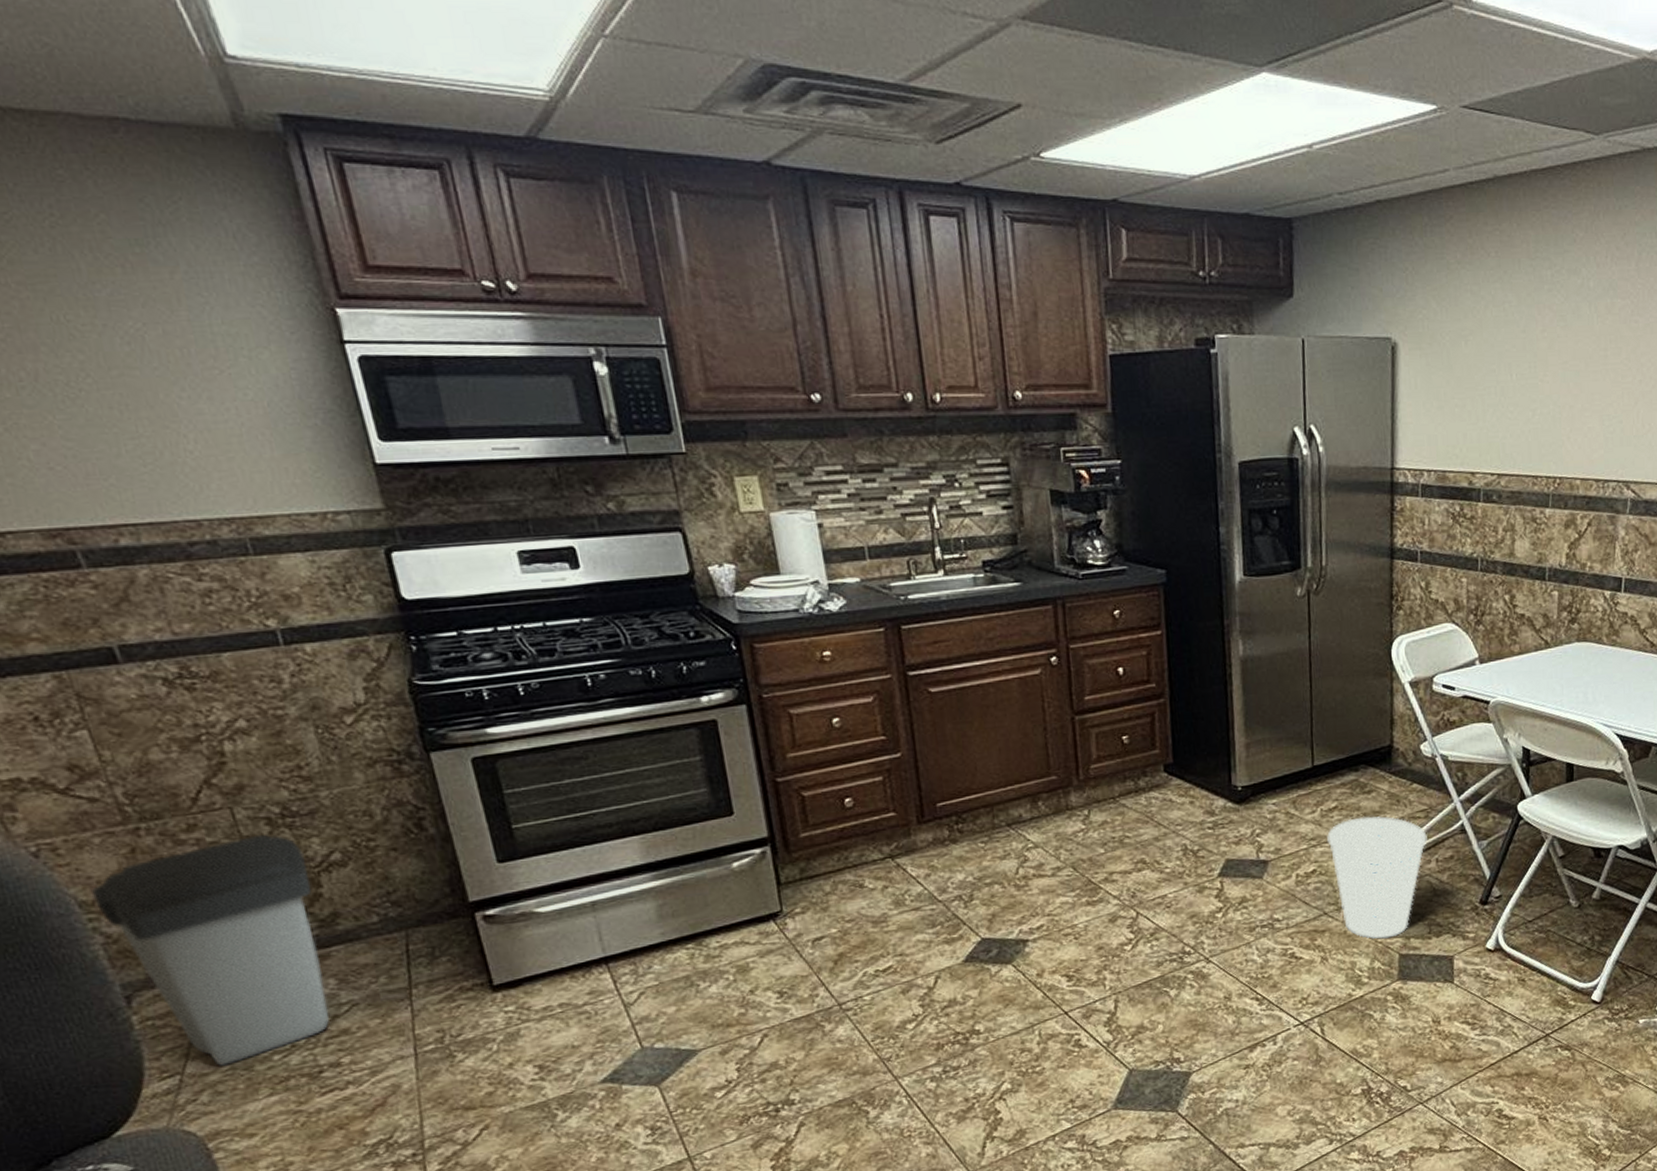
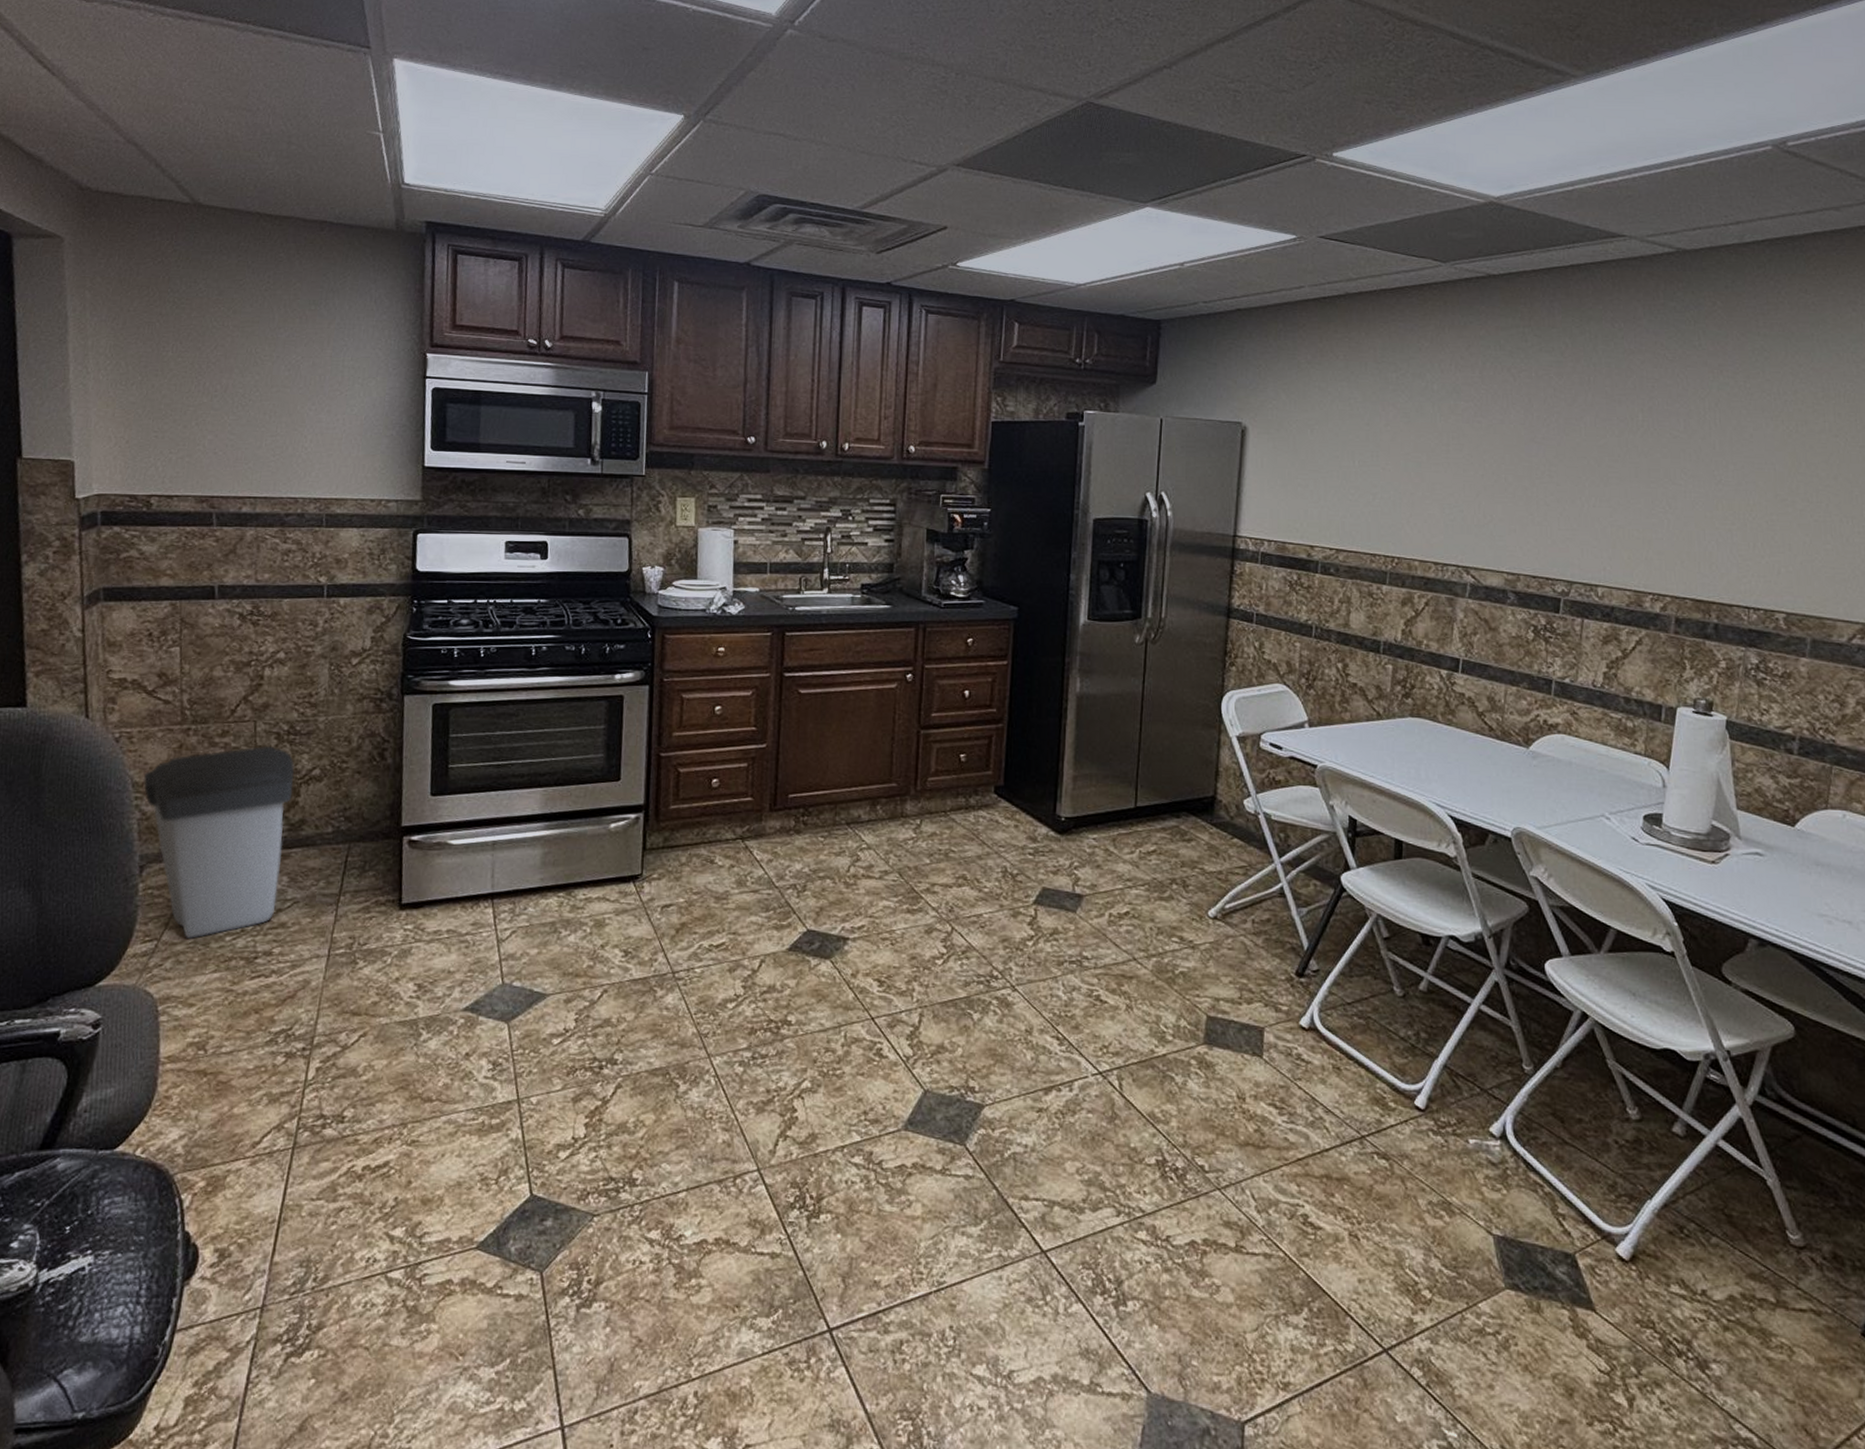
wastebasket: present [1327,816,1427,939] -> none [1143,864,1245,996]

